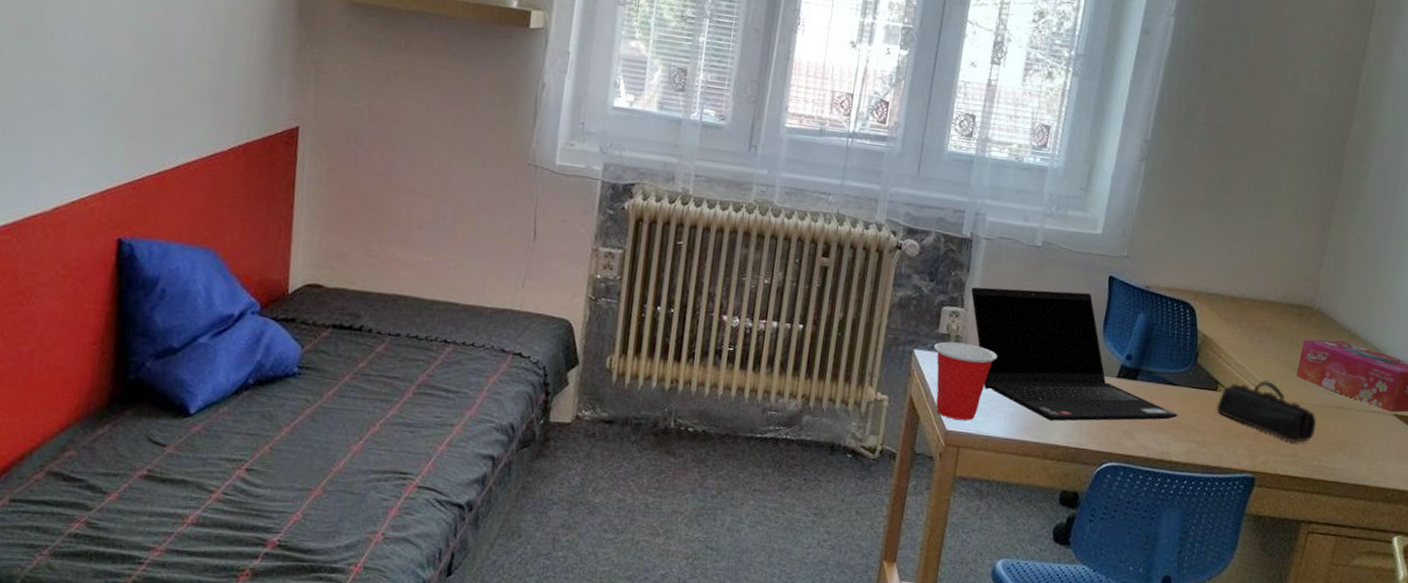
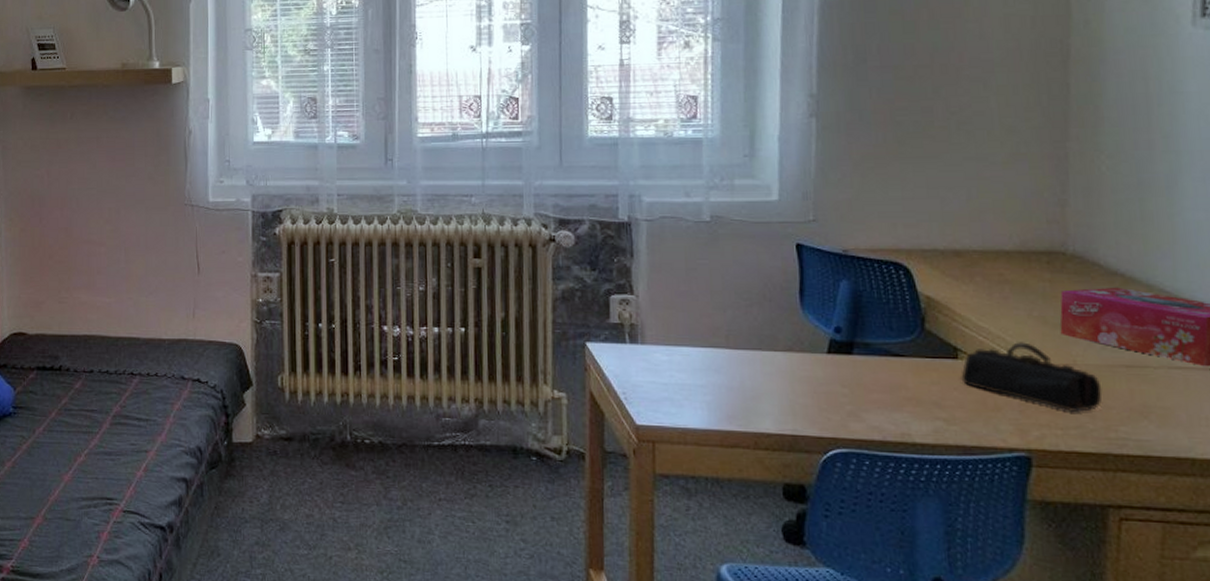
cup: present [934,341,998,421] -> none [608,331,682,413]
laptop computer: present [971,287,1178,421] -> none [638,264,913,407]

